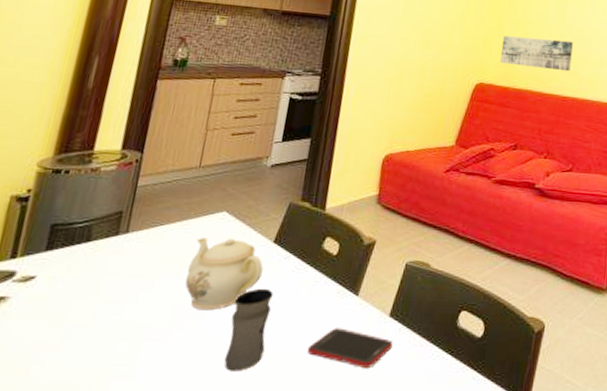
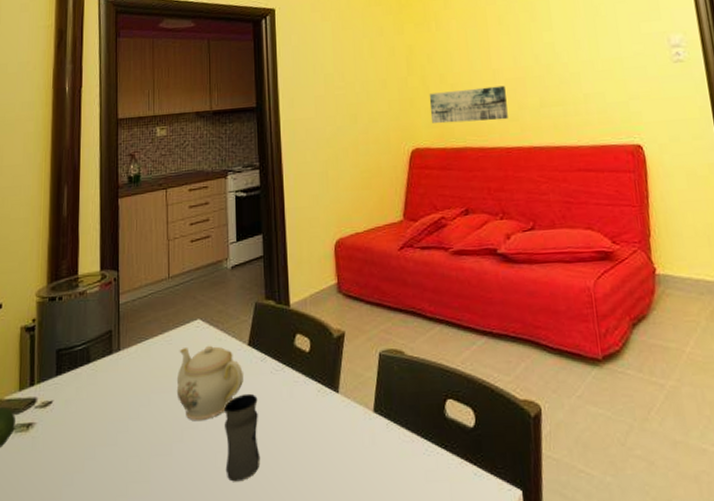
cell phone: present [307,328,393,368] -> none [300,428,383,470]

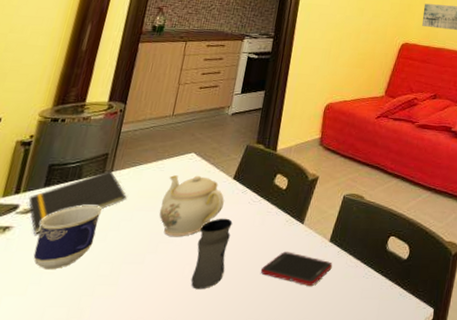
notepad: none [44,349,140,429] -> present [28,170,127,234]
cup: none [60,391,118,469] -> present [33,204,103,270]
cell phone: none [300,428,383,470] -> present [260,252,333,286]

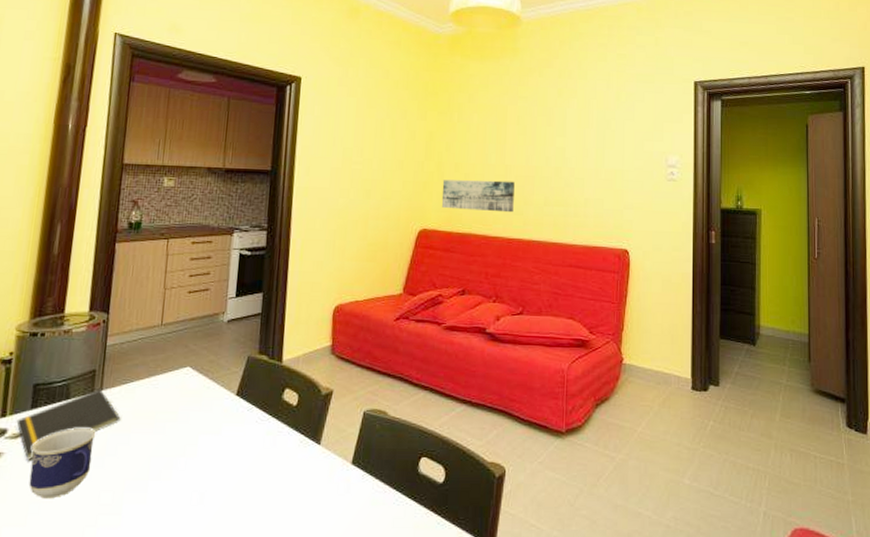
teapot: present [159,175,224,237] -> none [158,392,228,462]
jar: present [190,218,233,290] -> none [200,439,240,519]
cell phone: present [260,252,333,286] -> none [276,476,357,514]

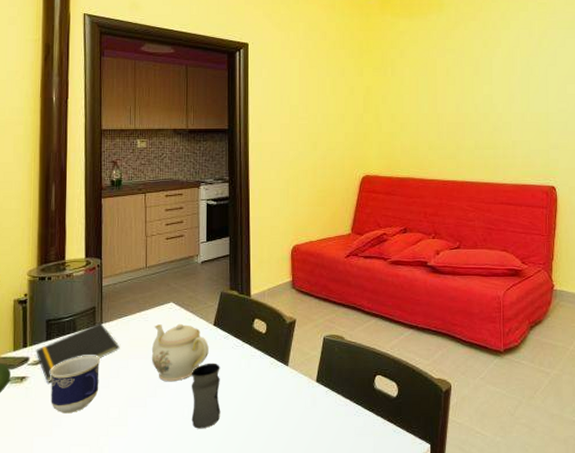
teapot: none [158,392,228,462] -> present [151,323,209,382]
jar: none [200,439,240,519] -> present [191,363,221,429]
wall art: present [441,179,515,213] -> none [381,128,447,157]

